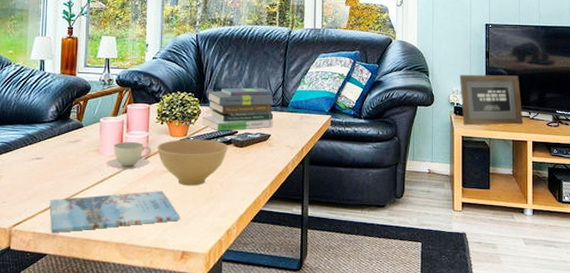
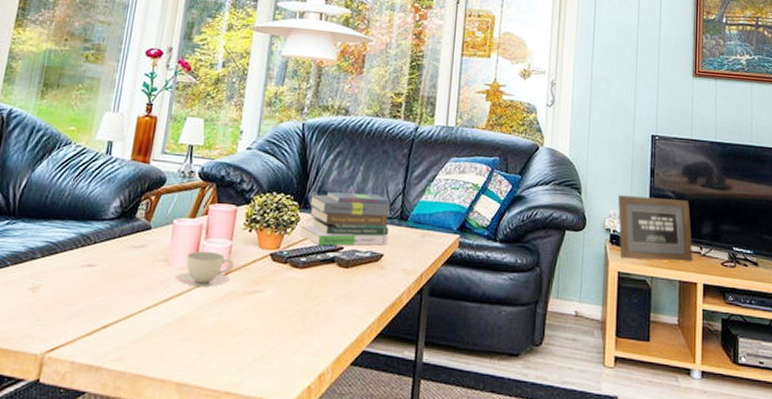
magazine: present [49,191,180,233] -> none [94,317,262,365]
bowl: present [156,139,228,186] -> none [240,252,330,314]

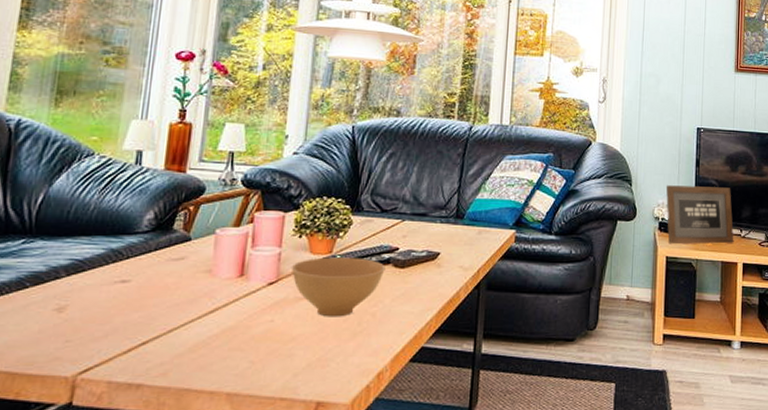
teacup: present [174,251,234,288] -> none [219,259,284,297]
bowl: none [240,252,330,314] -> present [291,257,386,317]
books: present [299,192,390,246] -> none [352,193,446,248]

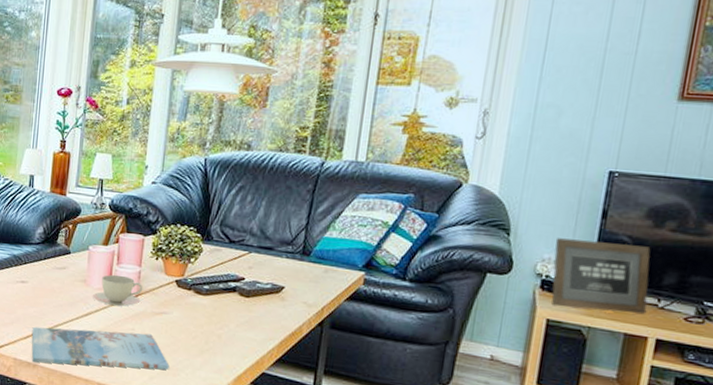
magazine: none [134,323,317,382] -> present [31,326,169,370]
teacup: none [219,259,284,297] -> present [92,274,143,306]
bowl: present [291,257,386,317] -> none [148,279,232,334]

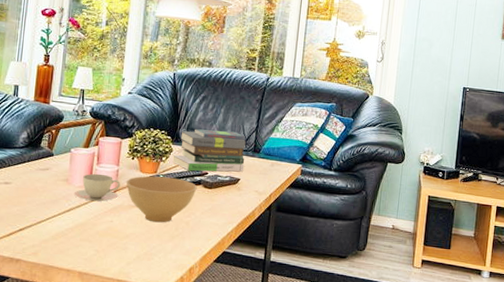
magazine: present [31,326,169,370] -> none [14,224,144,258]
bowl: none [148,279,232,334] -> present [125,175,197,223]
books: none [202,225,292,279] -> present [172,129,246,172]
picture frame: present [551,238,651,315] -> none [431,135,491,190]

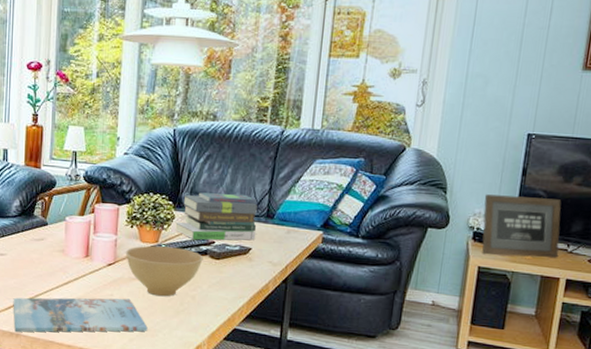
magazine: none [14,224,144,258] -> present [13,297,148,332]
teacup: present [73,173,121,202] -> none [70,243,120,274]
picture frame: none [431,135,491,190] -> present [482,194,562,259]

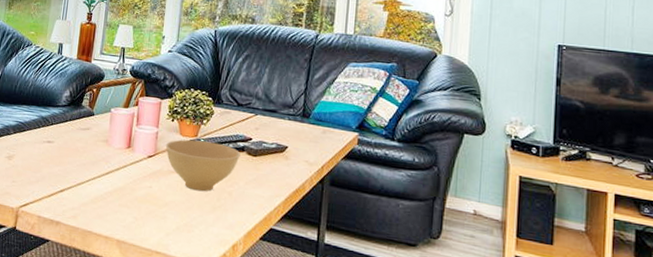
magazine: present [13,297,148,332] -> none [55,185,184,226]
books: present [175,192,257,241] -> none [214,90,293,139]
picture frame: present [482,194,562,259] -> none [519,103,604,172]

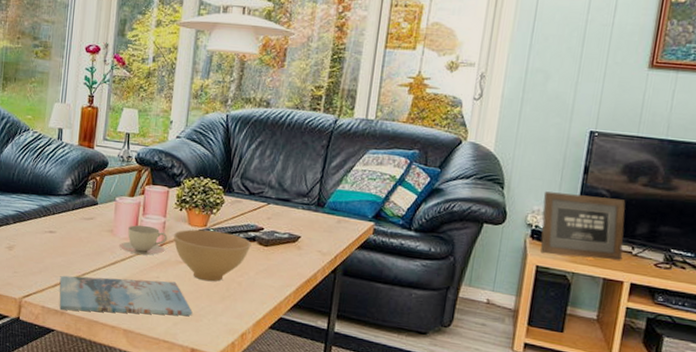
magazine: none [55,185,184,226] -> present [59,275,193,316]
teacup: none [113,135,160,165] -> present [118,225,168,255]
picture frame: none [519,103,604,172] -> present [540,191,626,261]

